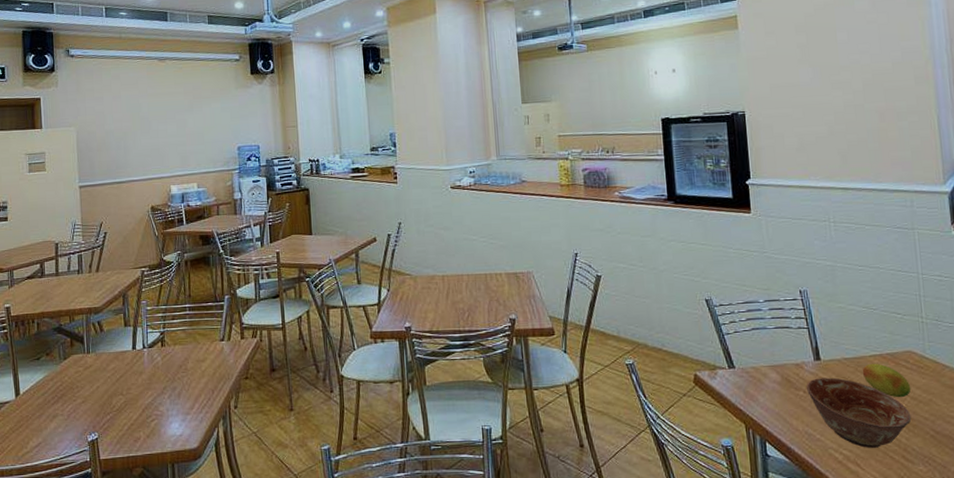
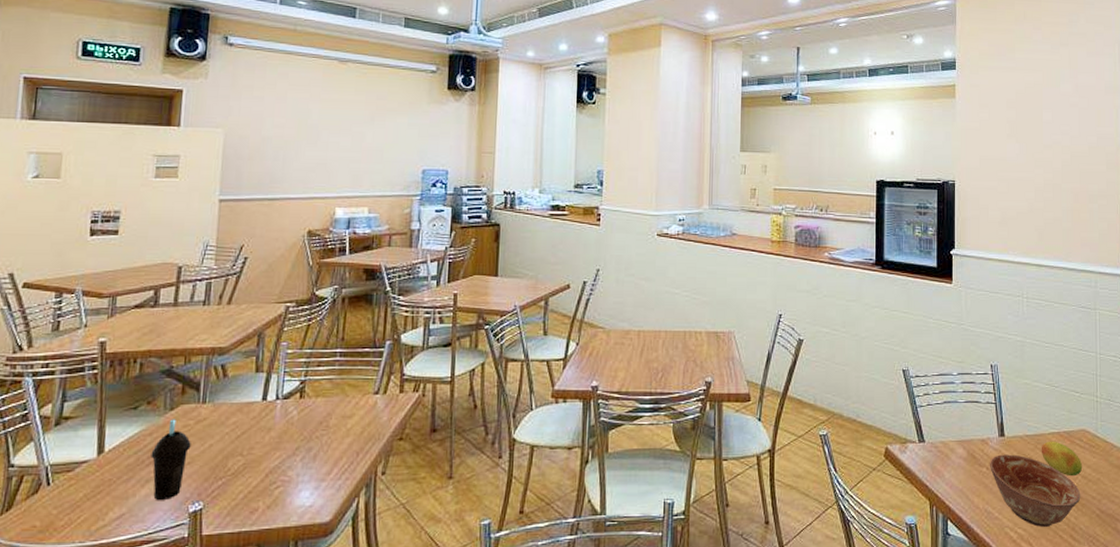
cup: none [54,367,83,432] -> present [151,419,191,500]

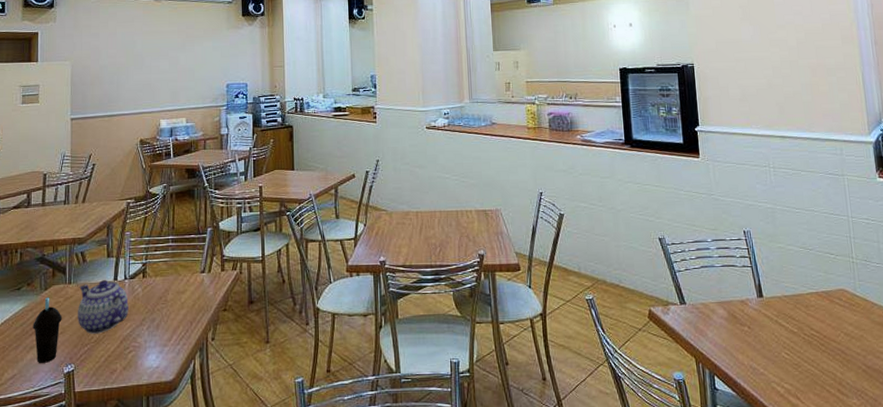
teapot: none [211,400,279,465] -> present [78,280,129,334]
ceramic bowl: present [990,454,1081,527] -> none [751,314,845,382]
fruit: present [1041,441,1083,477] -> none [800,300,845,334]

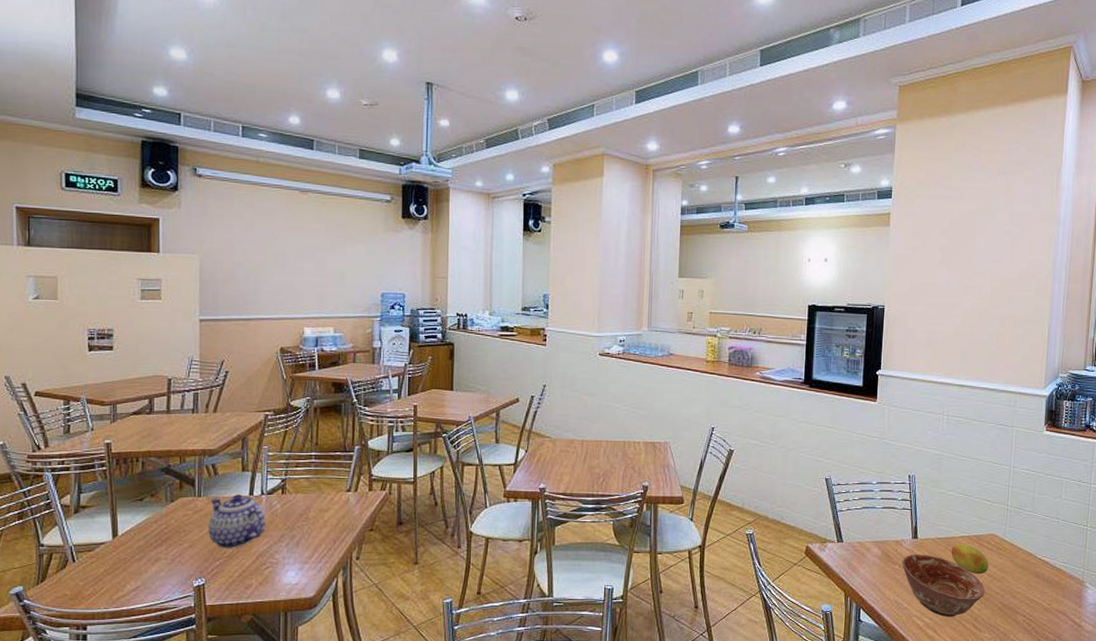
cup: present [33,297,62,363] -> none [158,509,191,576]
ceramic bowl: none [751,314,845,382] -> present [902,554,985,617]
fruit: none [800,300,845,334] -> present [951,543,989,575]

